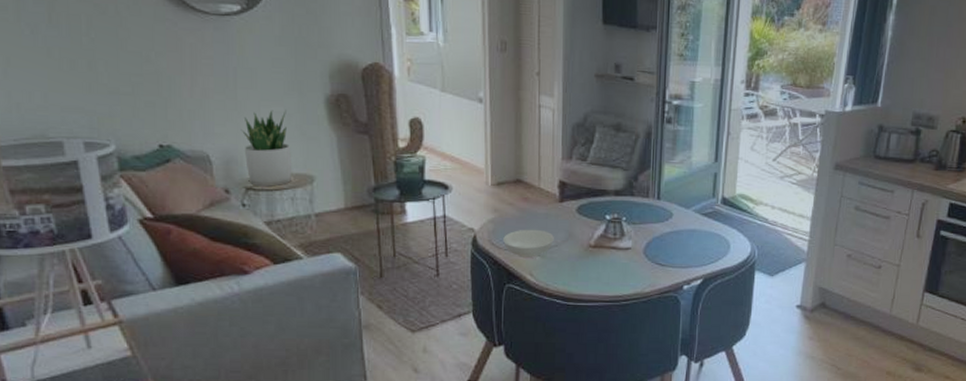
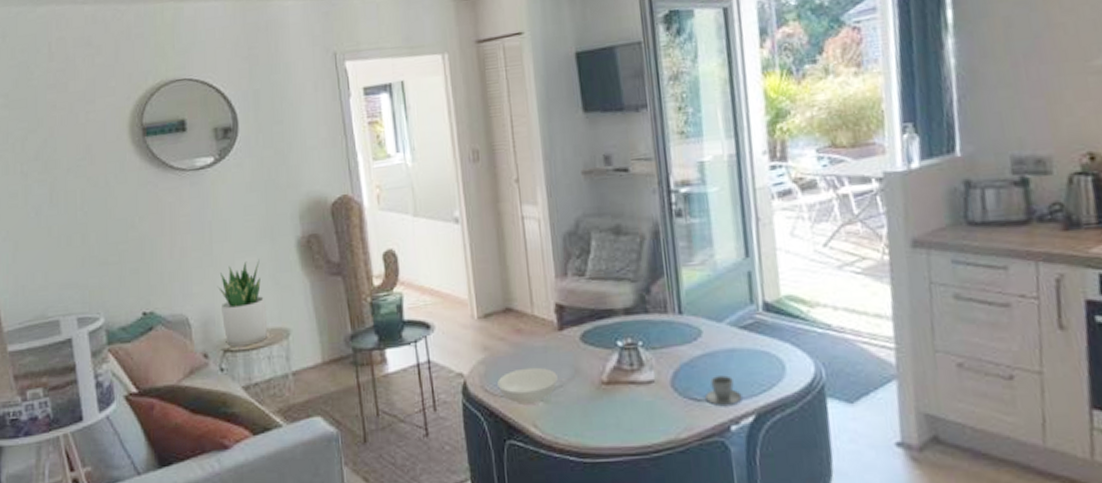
teacup: none [668,248,695,270] -> present [705,375,742,406]

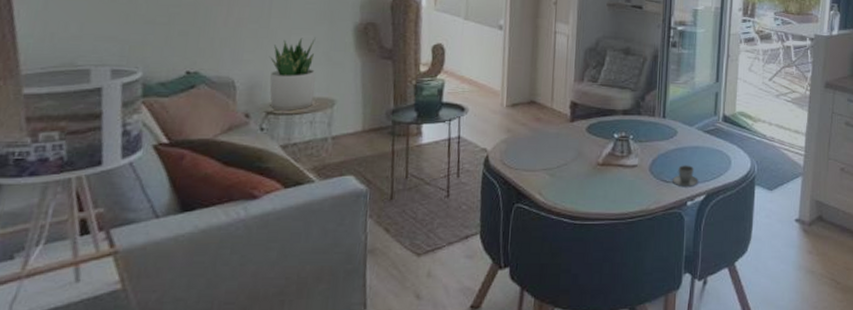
bowl: present [497,367,558,405] -> none [514,148,564,177]

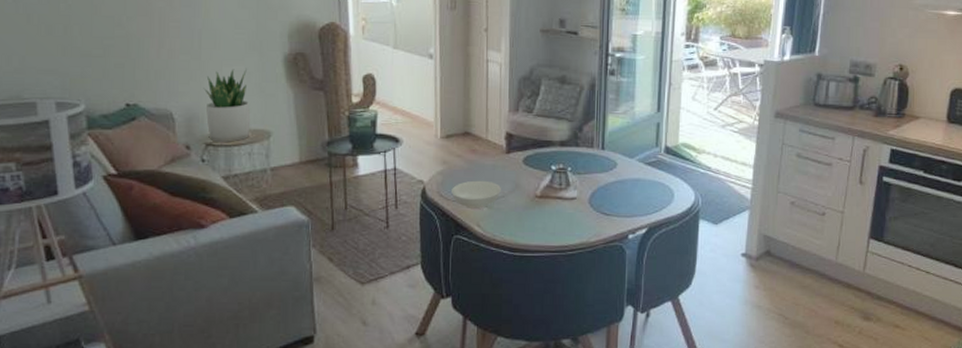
bowl: none [514,148,564,177] -> present [452,180,501,209]
teacup: present [673,165,698,186] -> none [613,198,640,220]

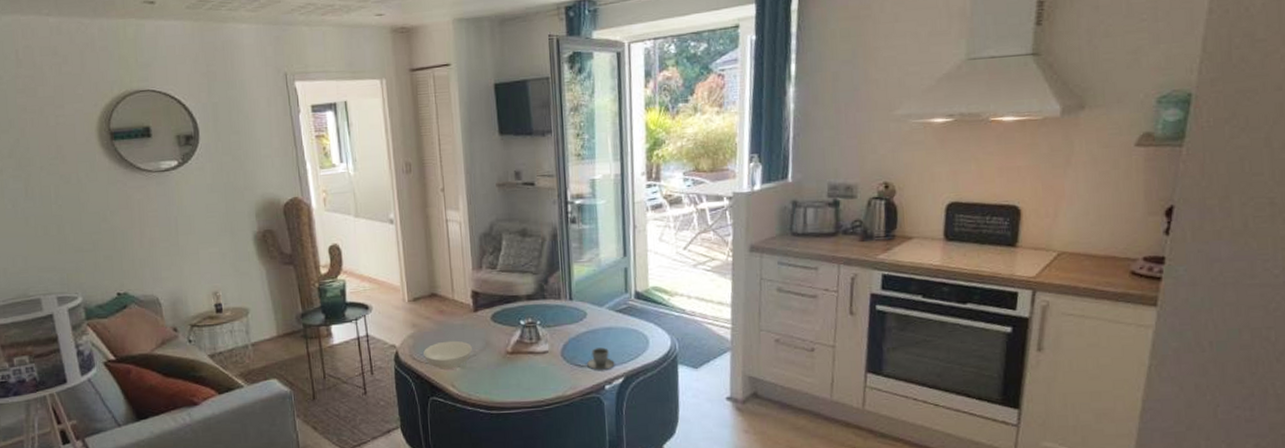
planter: present [203,68,250,142] -> none [183,249,229,323]
teacup: none [613,198,640,220] -> present [587,347,615,370]

